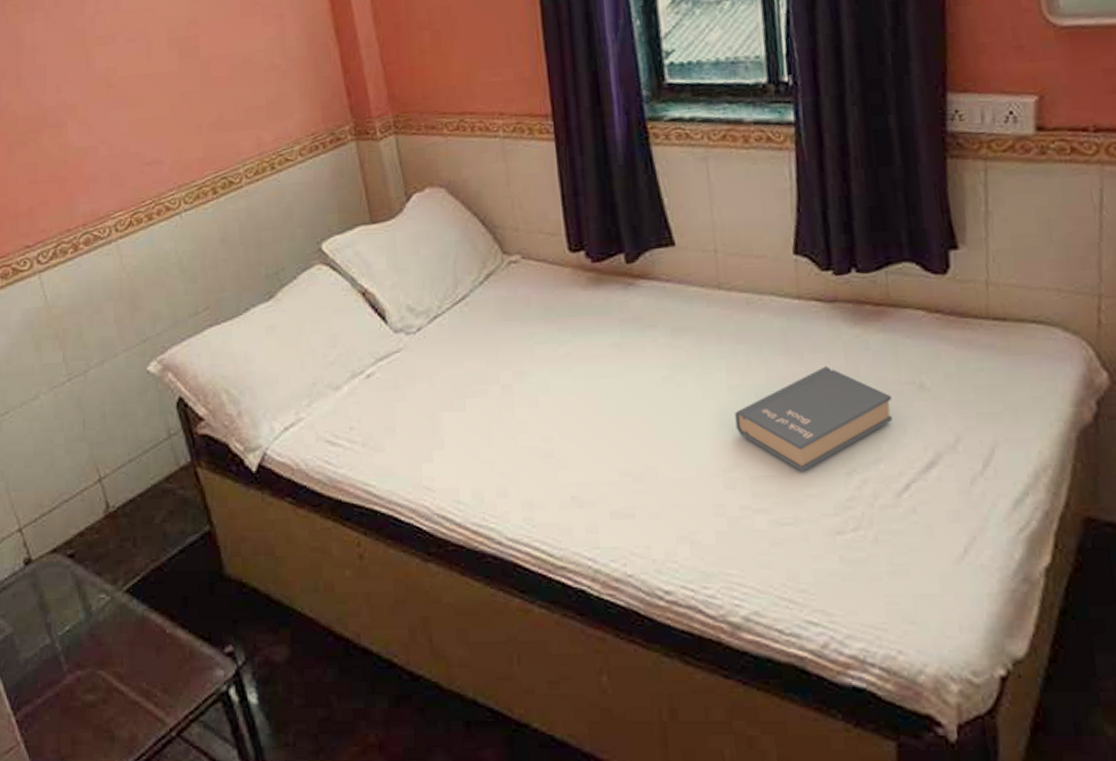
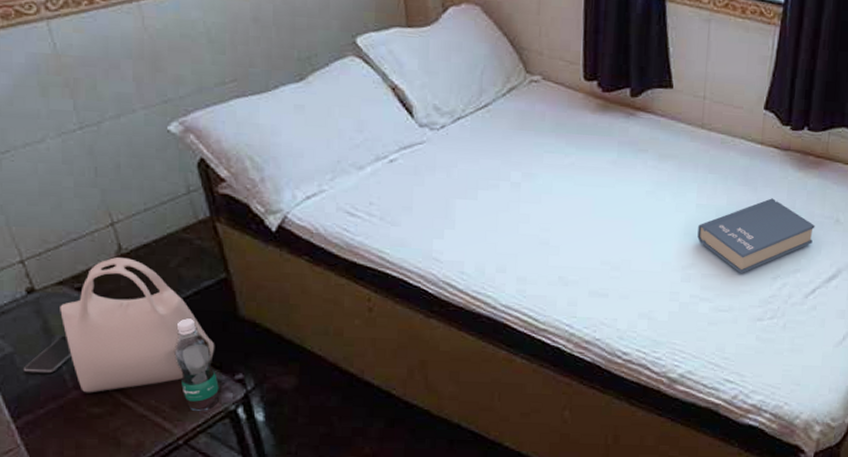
mobile phone: none [21,610,66,656] -> present [23,335,72,374]
handbag: none [54,517,203,677] -> present [60,257,215,393]
bottle: none [162,582,211,695] -> present [173,318,220,412]

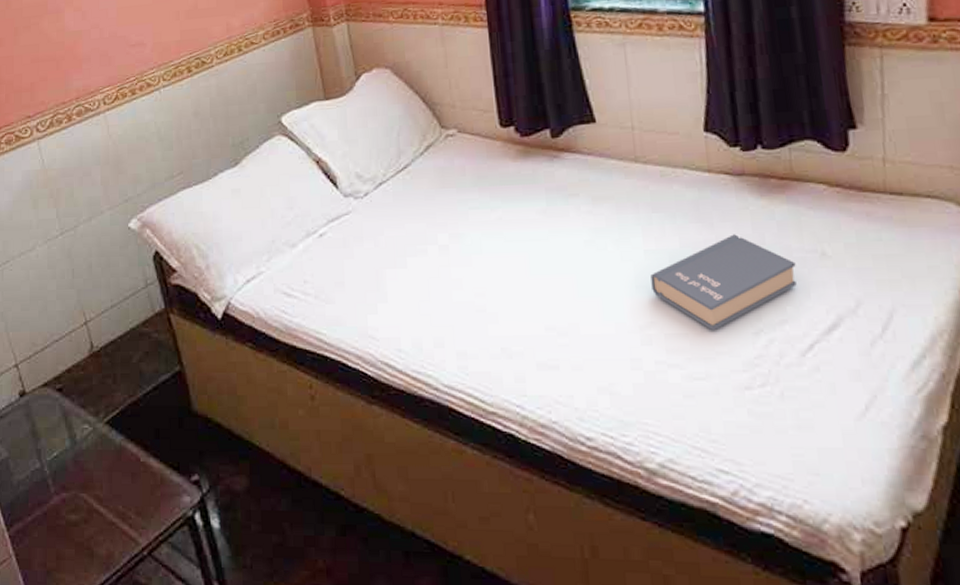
mobile phone: present [23,335,72,374] -> none [15,438,54,479]
handbag: present [60,257,215,393] -> none [45,356,173,499]
bottle: present [173,318,220,412] -> none [137,416,179,519]

